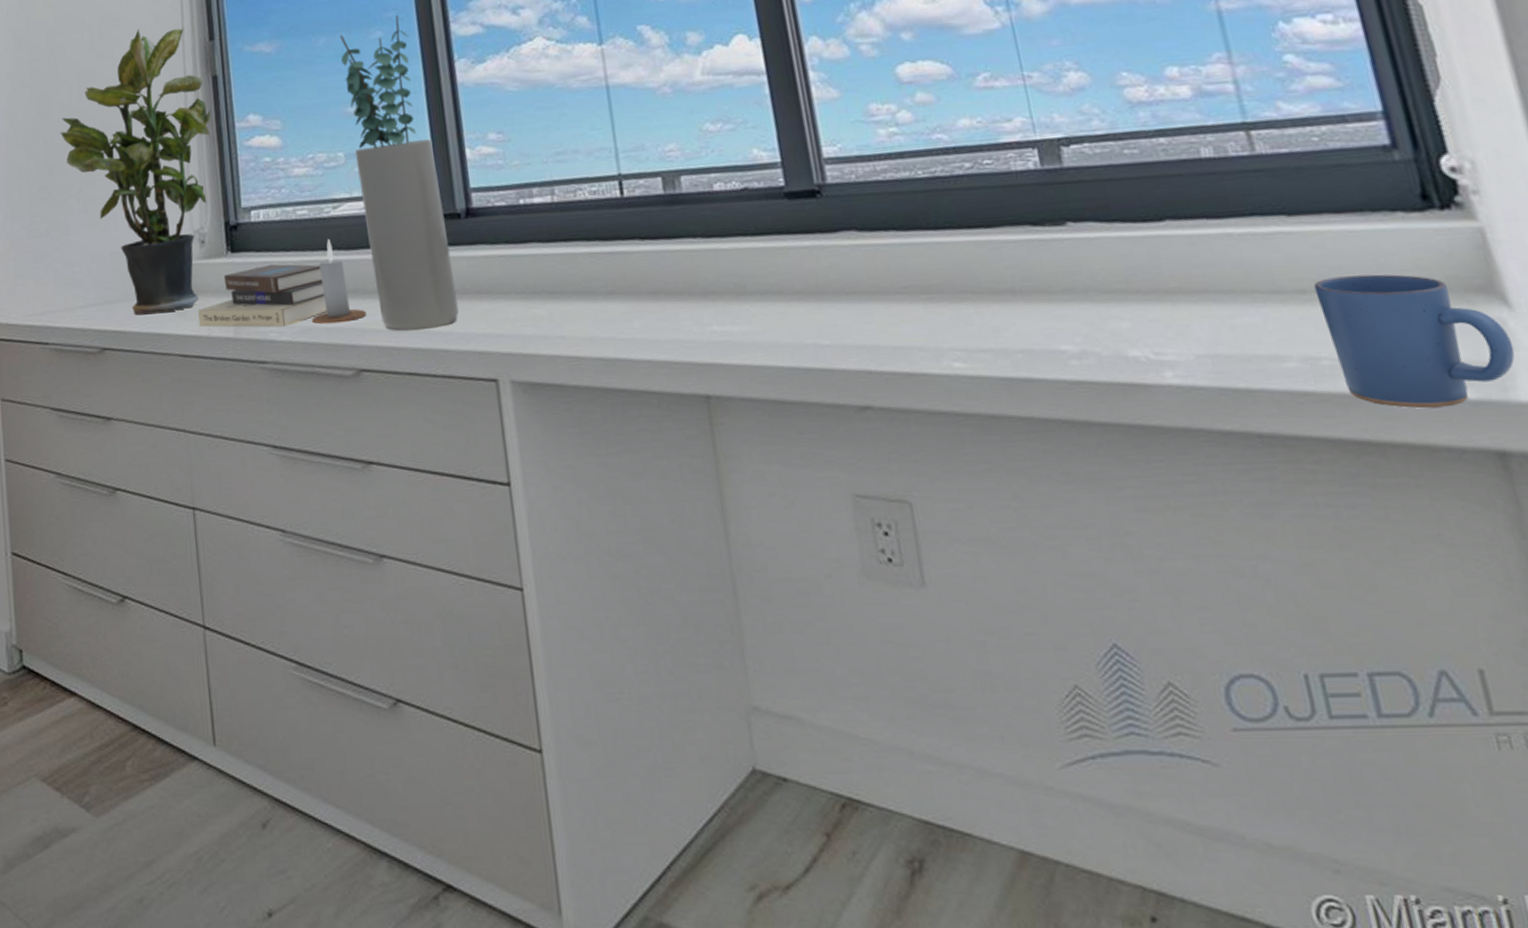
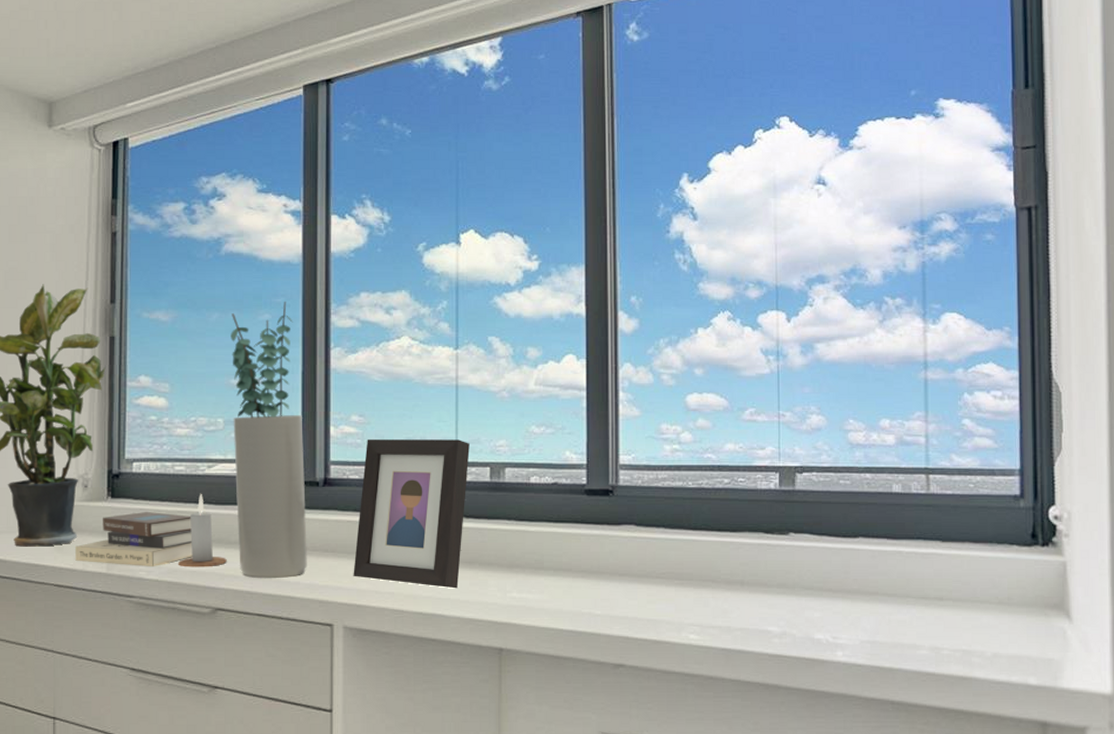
picture frame: none [509,148,643,326] -> present [353,438,470,589]
mug: present [1313,274,1515,409] -> none [949,590,1067,689]

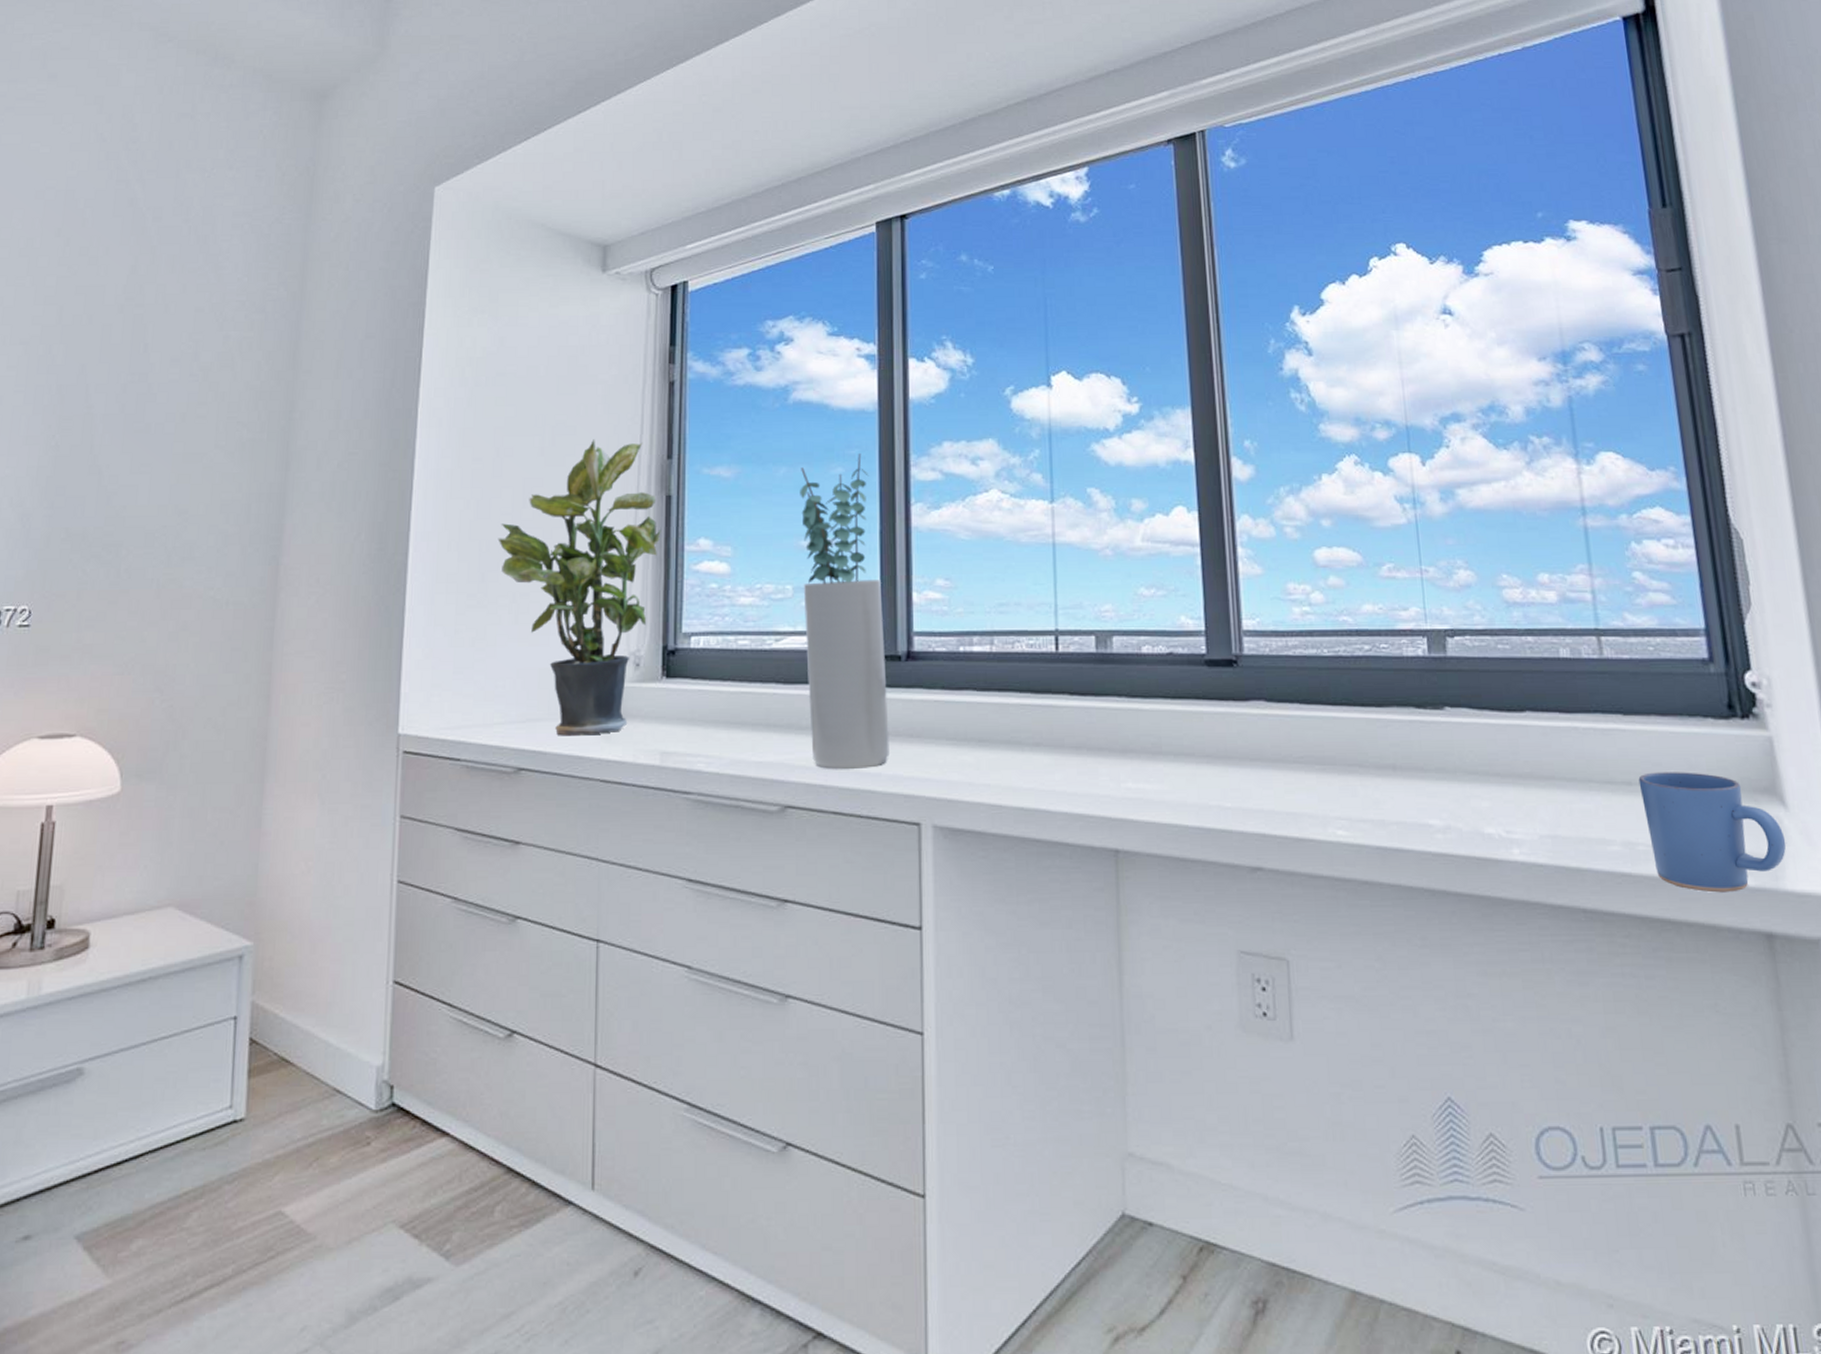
books: present [75,512,193,566] -> none [625,693,758,757]
candle: present [177,494,227,567] -> none [741,672,798,758]
picture frame: present [353,438,470,589] -> none [942,604,1071,779]
mug: none [949,590,1067,689] -> present [1638,772,1786,893]

